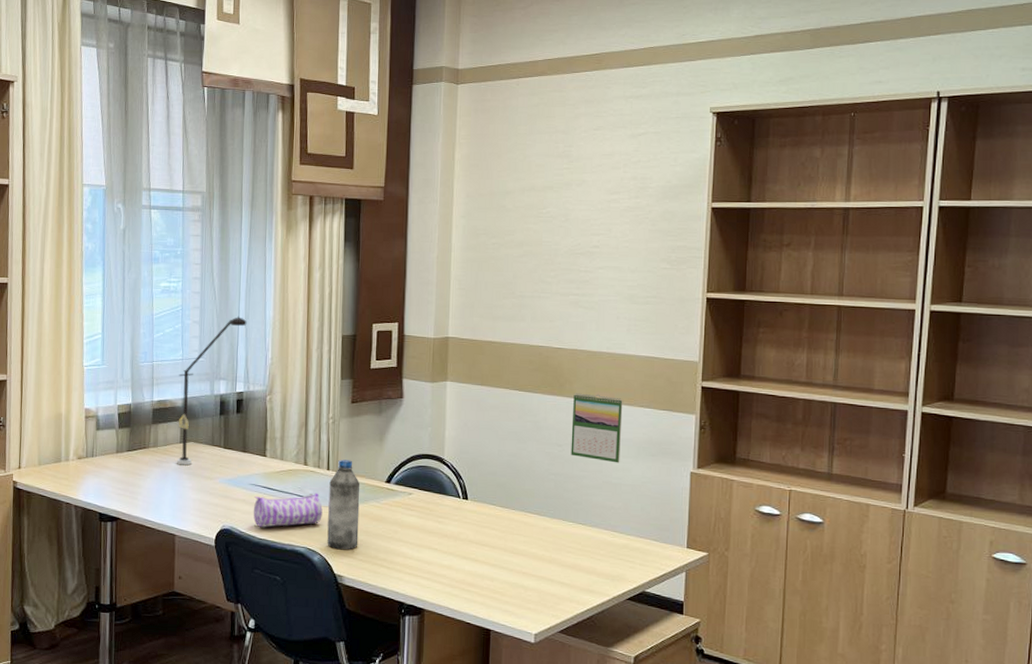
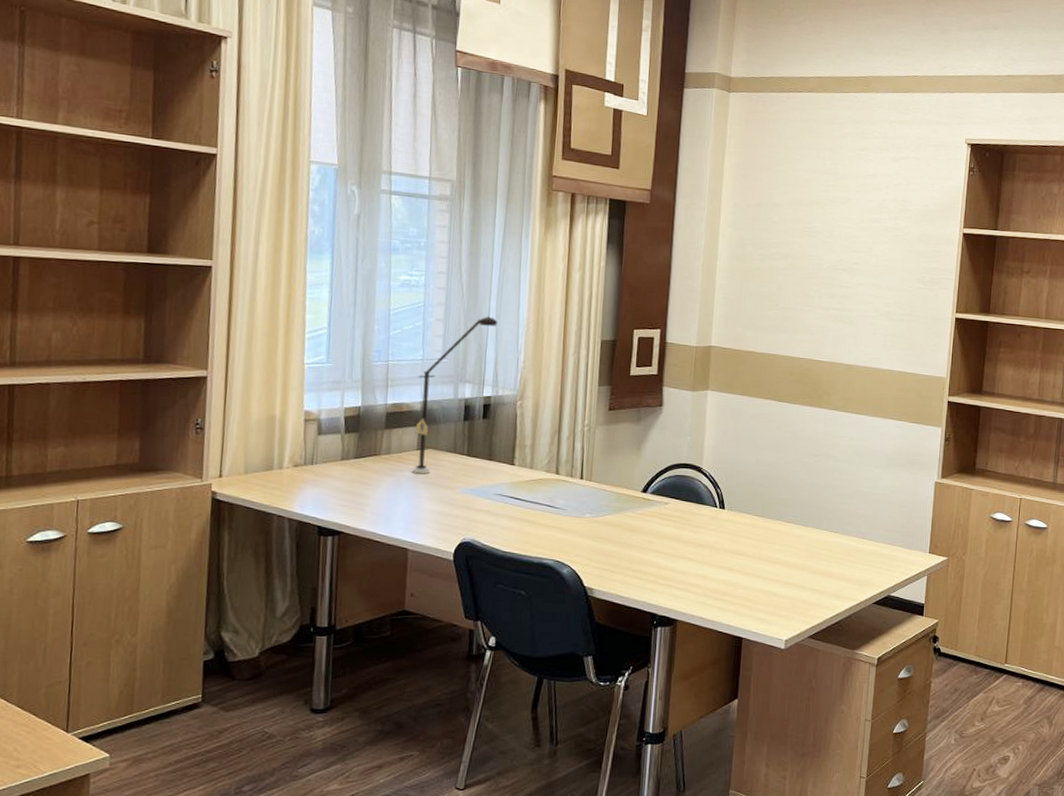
pencil case: present [254,493,323,527] -> none [498,503,574,539]
water bottle: present [327,459,360,550] -> none [577,468,615,562]
calendar: present [571,393,623,463] -> none [826,404,877,473]

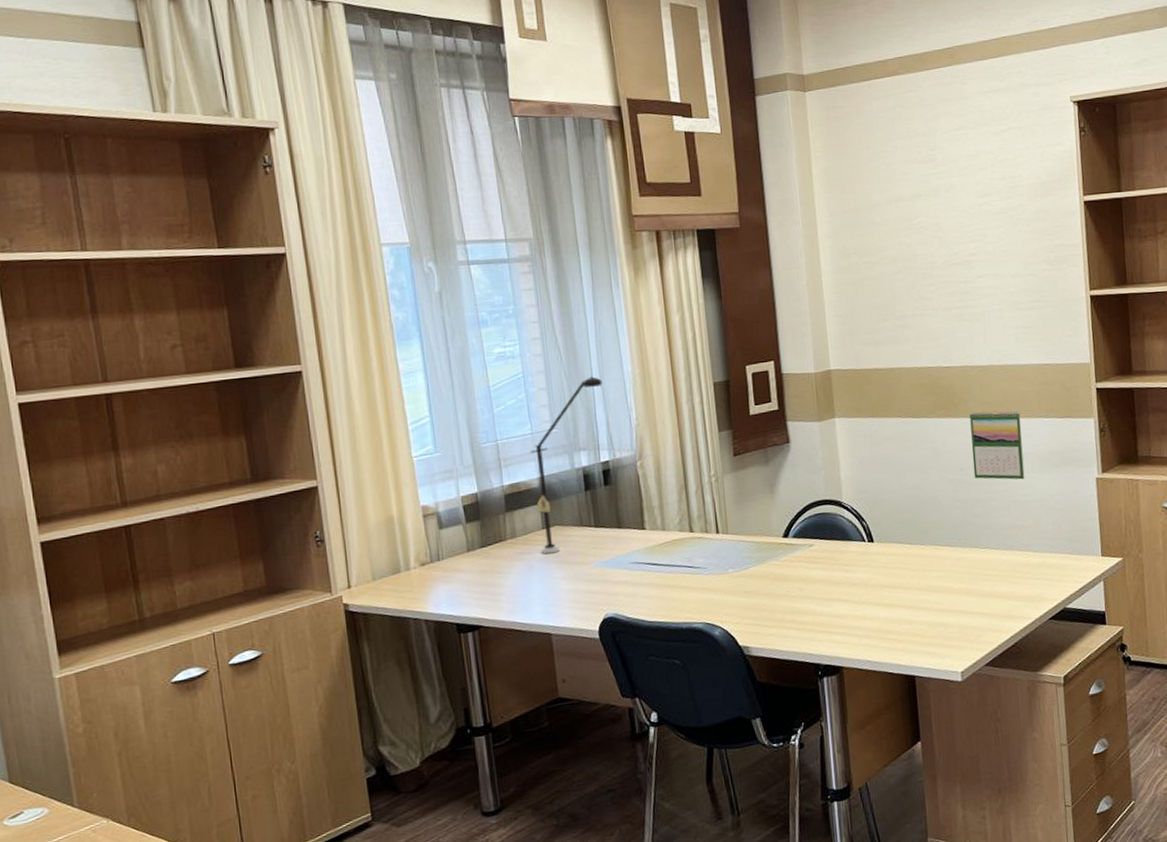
calendar: none [826,404,877,473] -> present [969,410,1025,480]

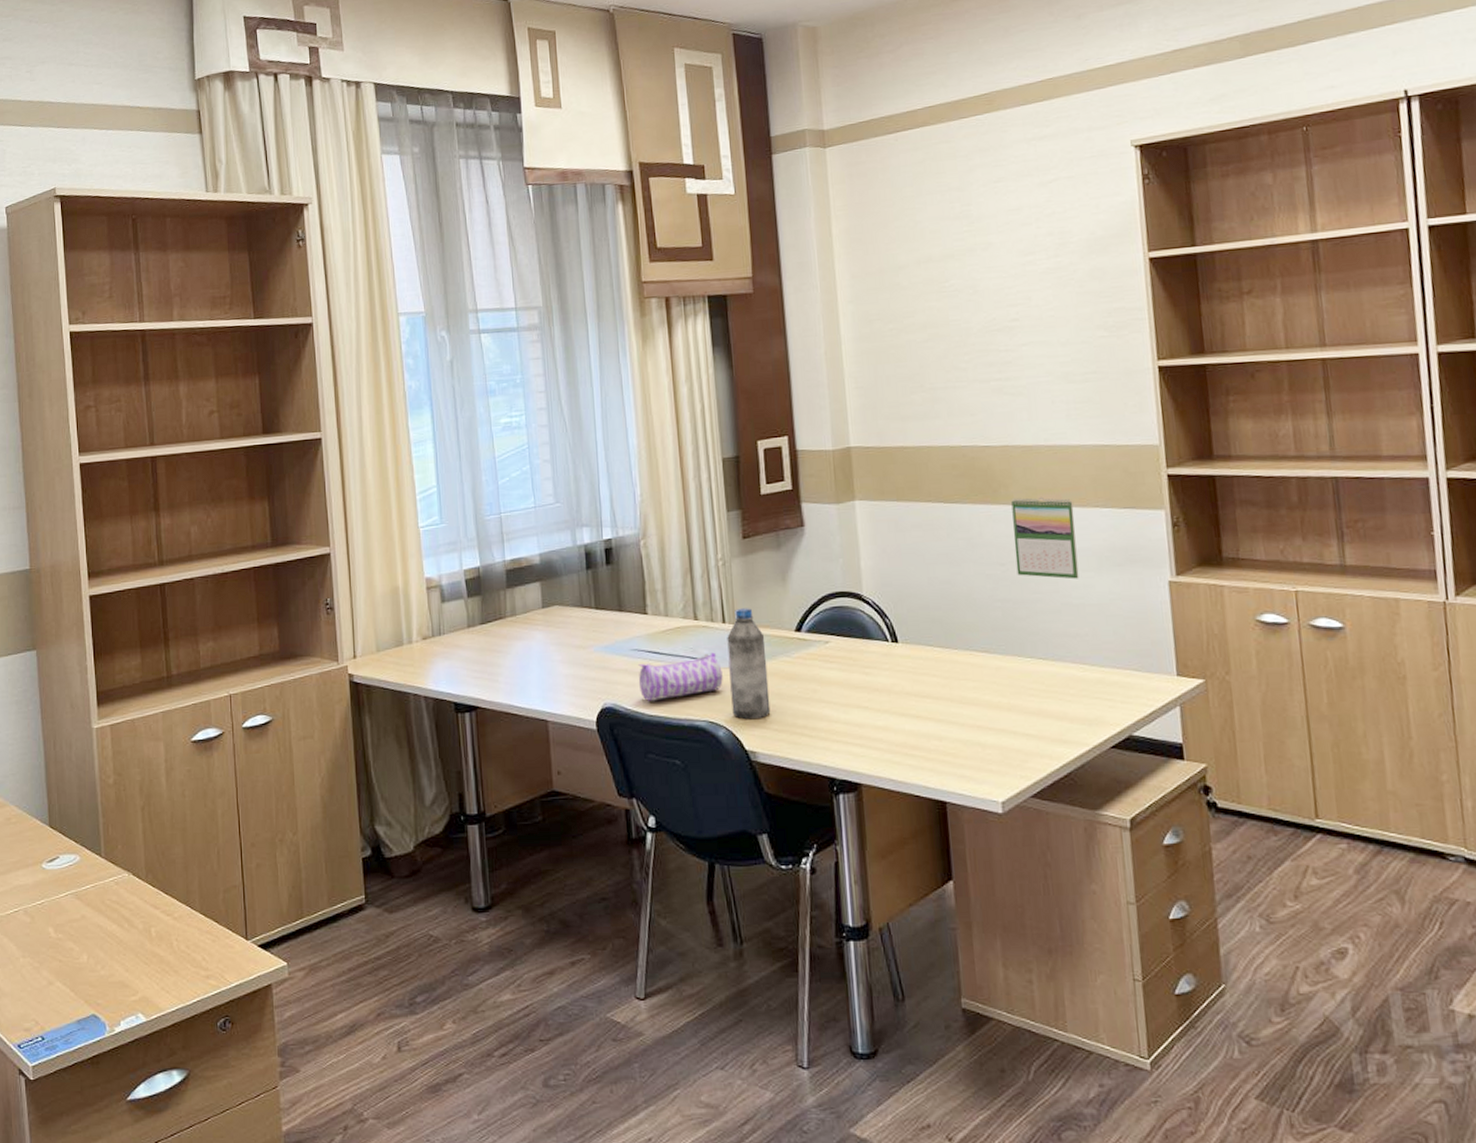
desk lamp: present [530,375,603,555] -> none [533,448,607,635]
pencil case: none [638,560,718,609] -> present [638,652,723,701]
water bottle: none [720,519,762,619] -> present [727,608,771,720]

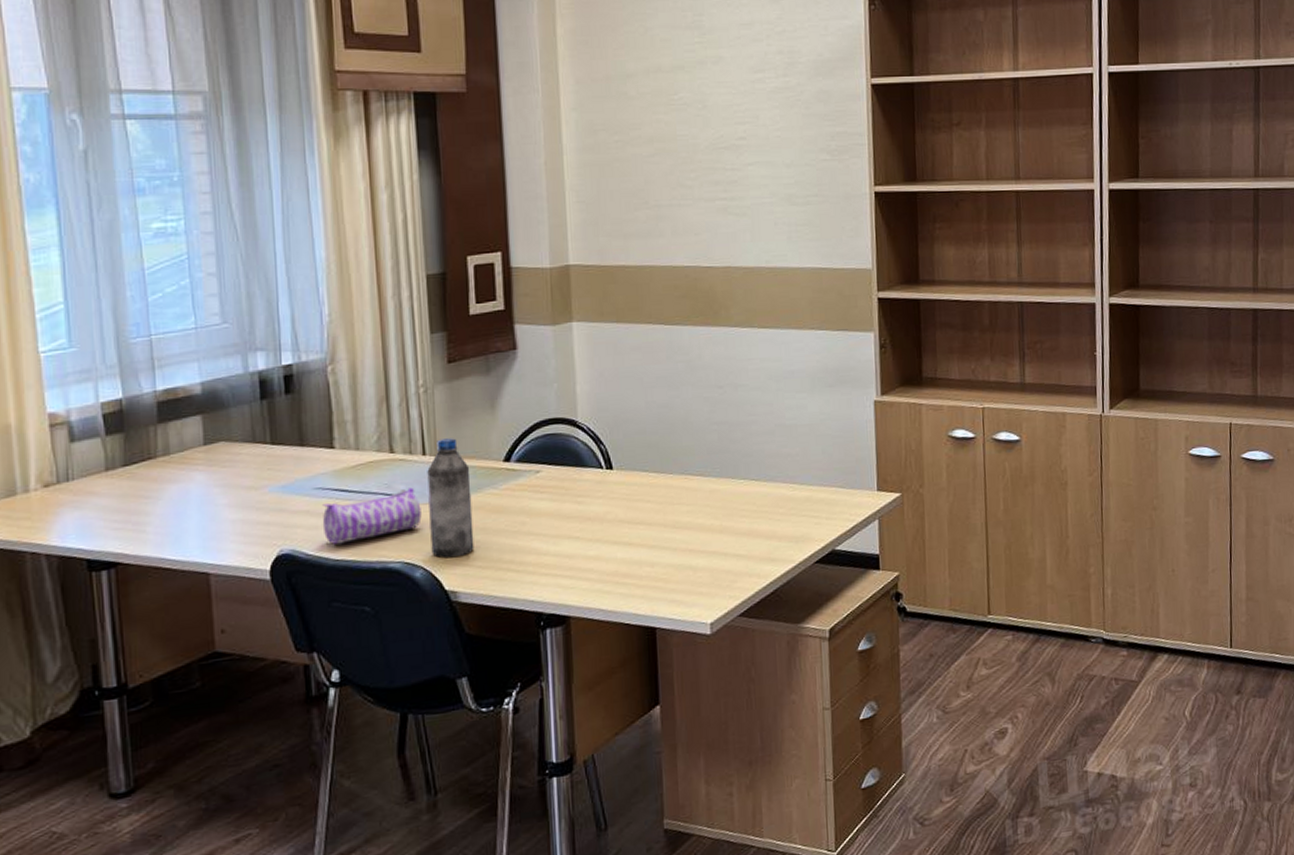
calendar: present [1011,496,1079,579] -> none [731,319,793,401]

